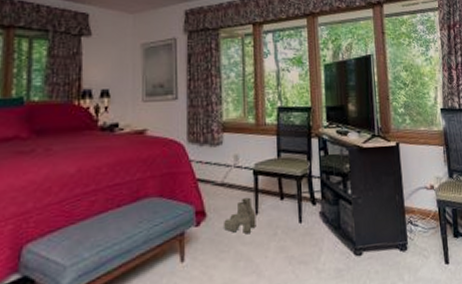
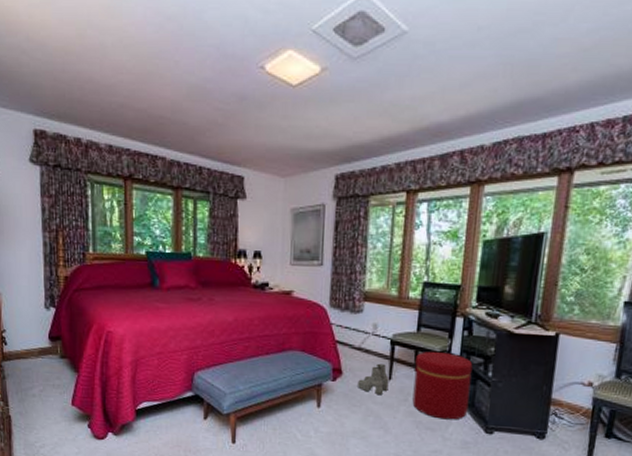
ottoman: none [280,175,336,249] -> present [412,352,473,420]

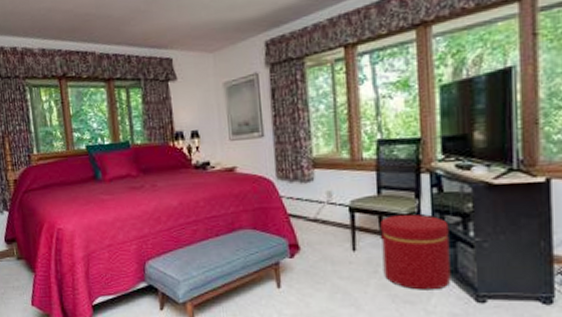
boots: present [358,363,389,396] -> none [319,234,354,269]

